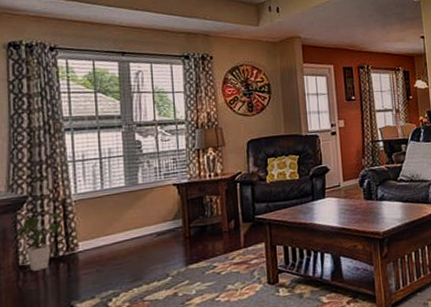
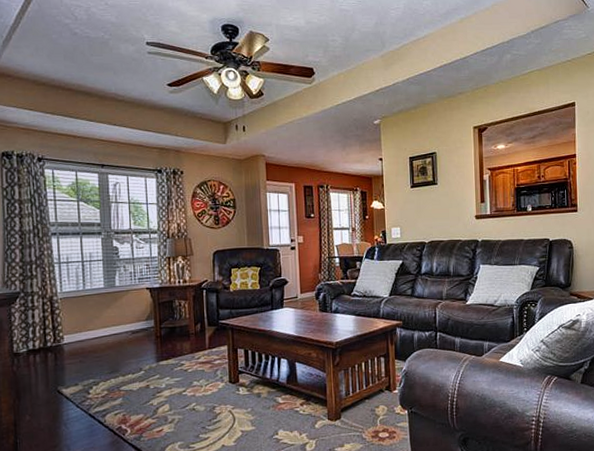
house plant: present [17,212,61,272] -> none [11,307,49,359]

